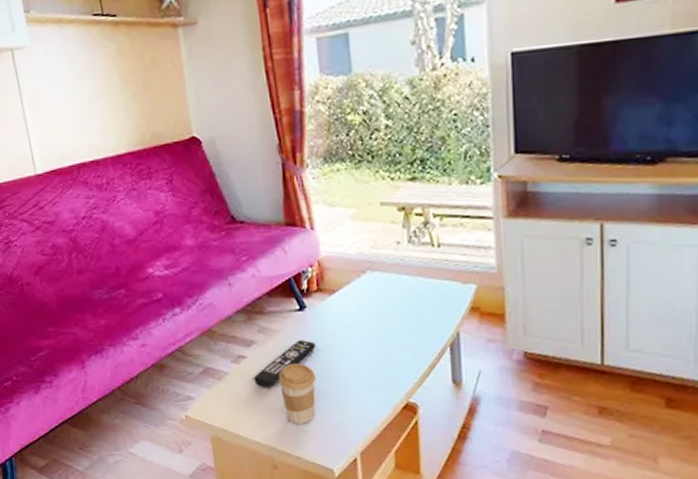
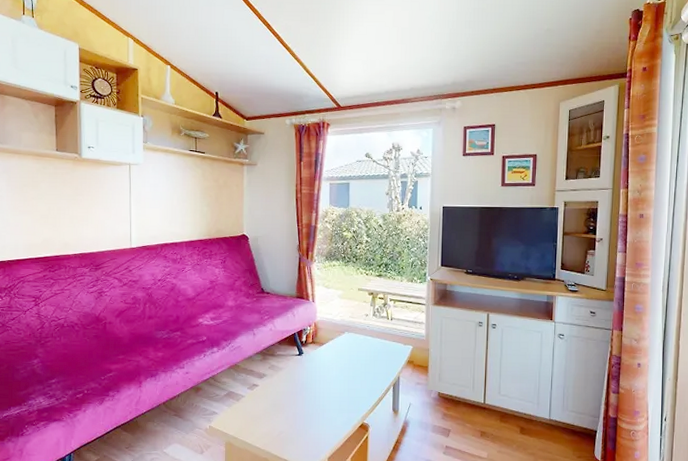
remote control: present [253,340,317,388] -> none [262,376,307,409]
coffee cup: present [278,363,317,424] -> none [278,391,304,435]

